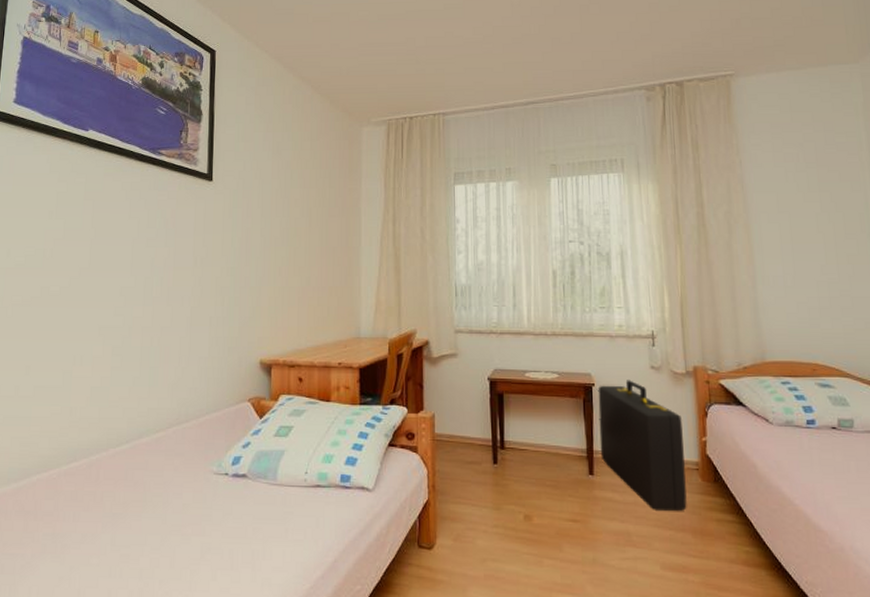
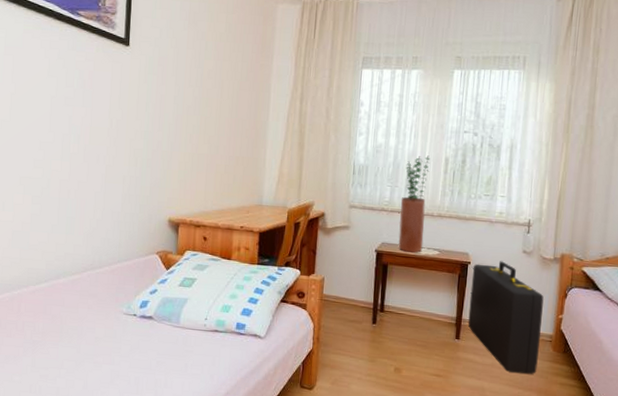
vase: none [510,269,540,378] -> present [398,155,431,253]

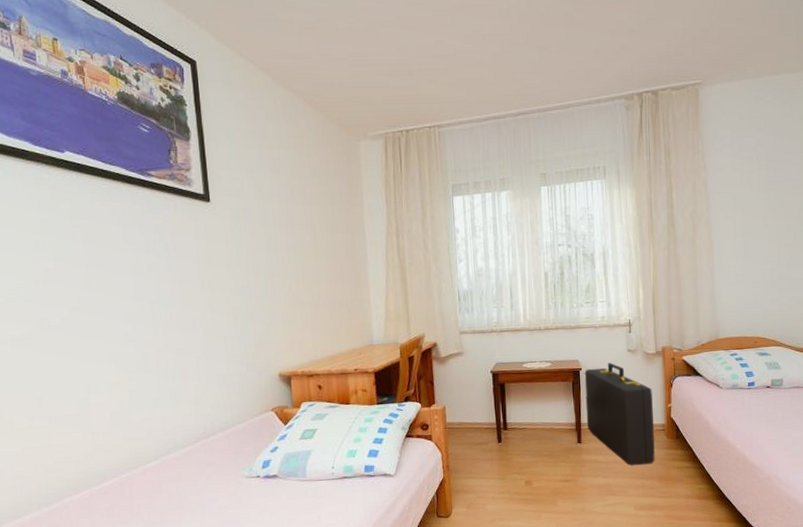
vase: present [398,155,431,253] -> none [508,272,535,368]

